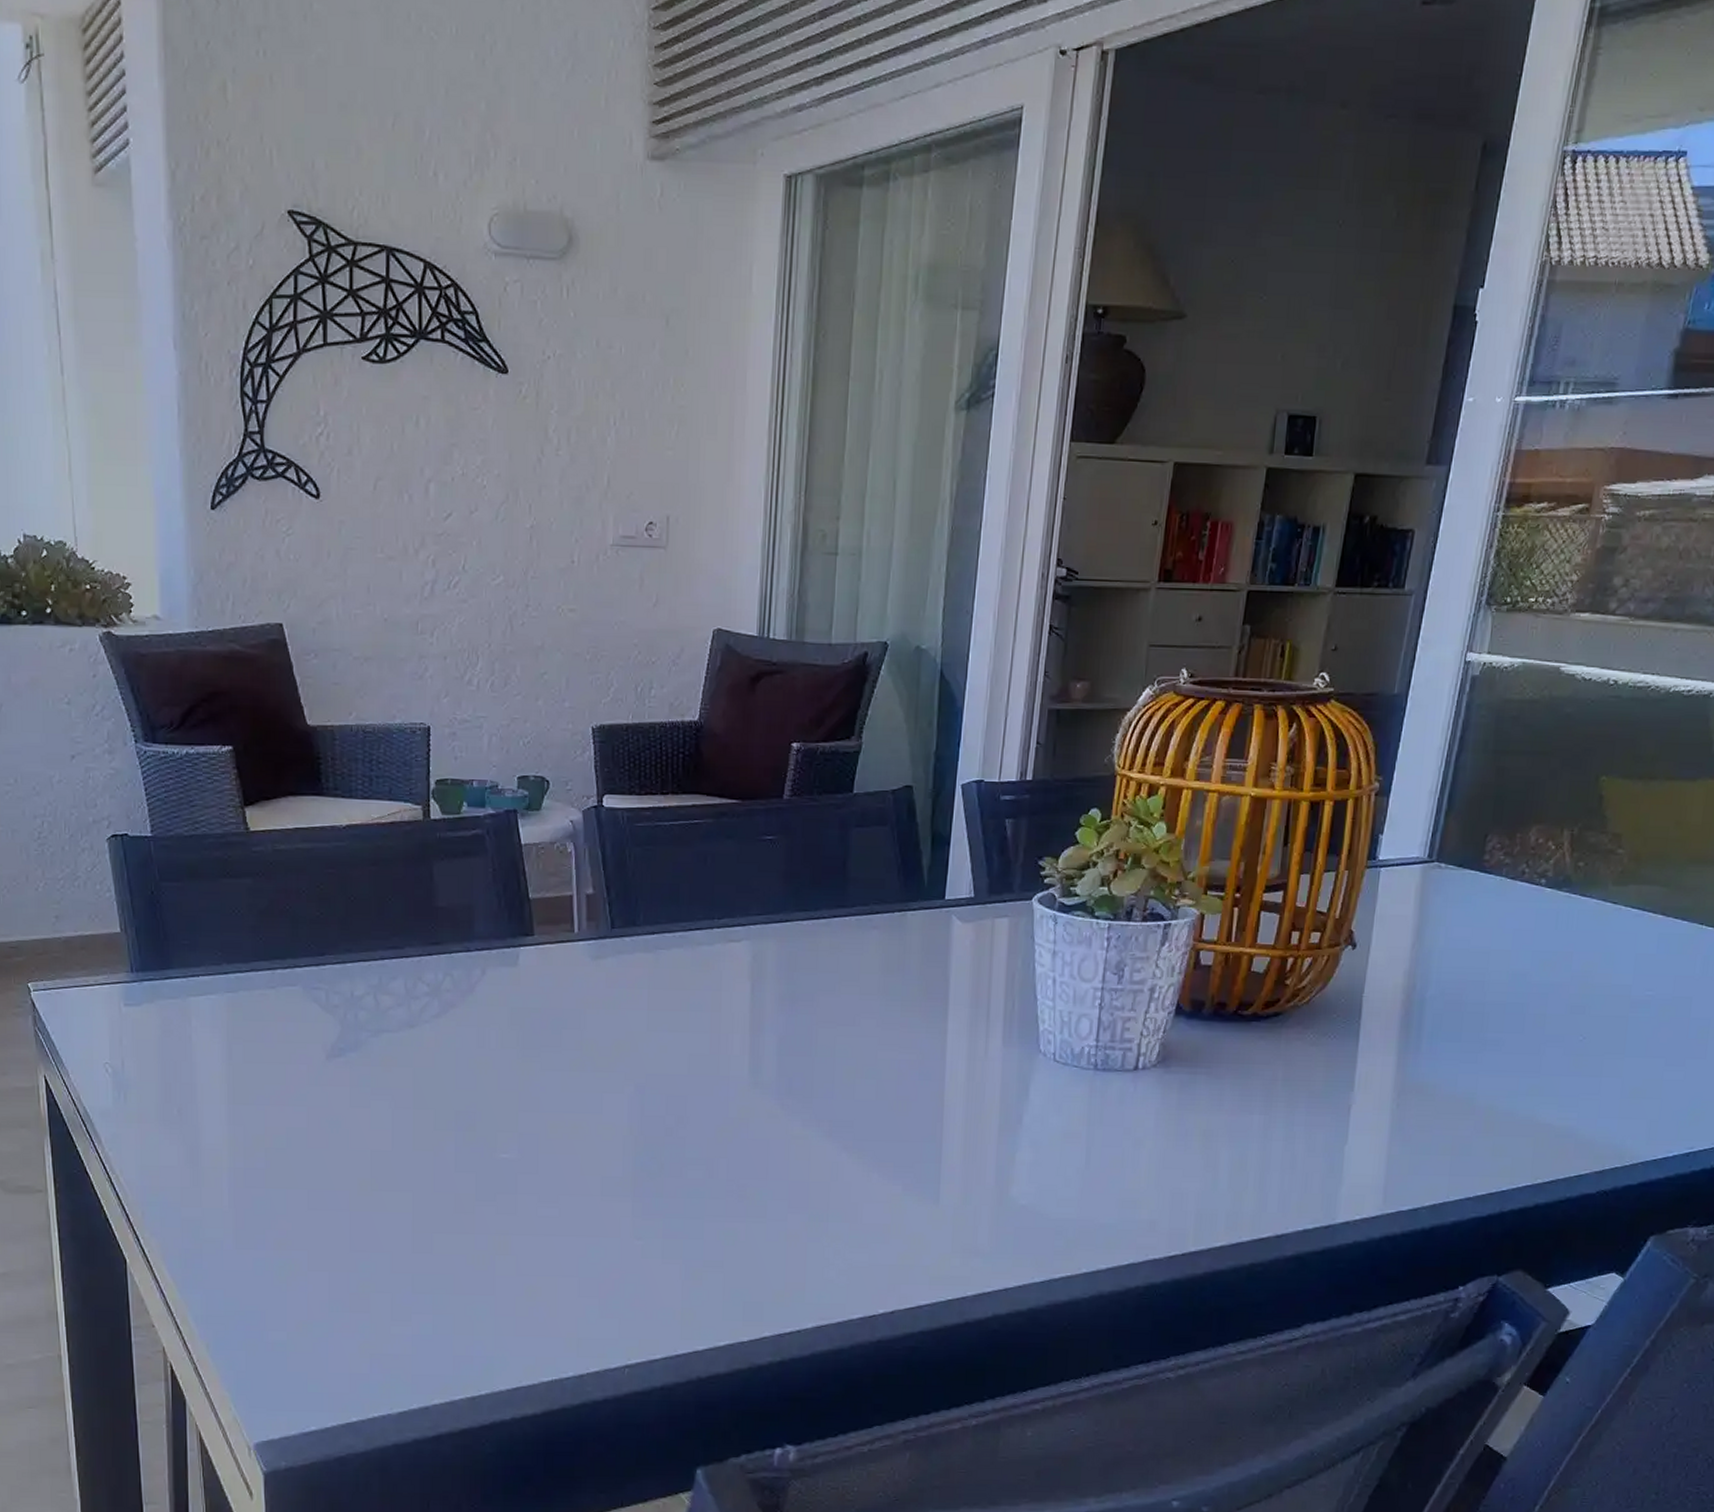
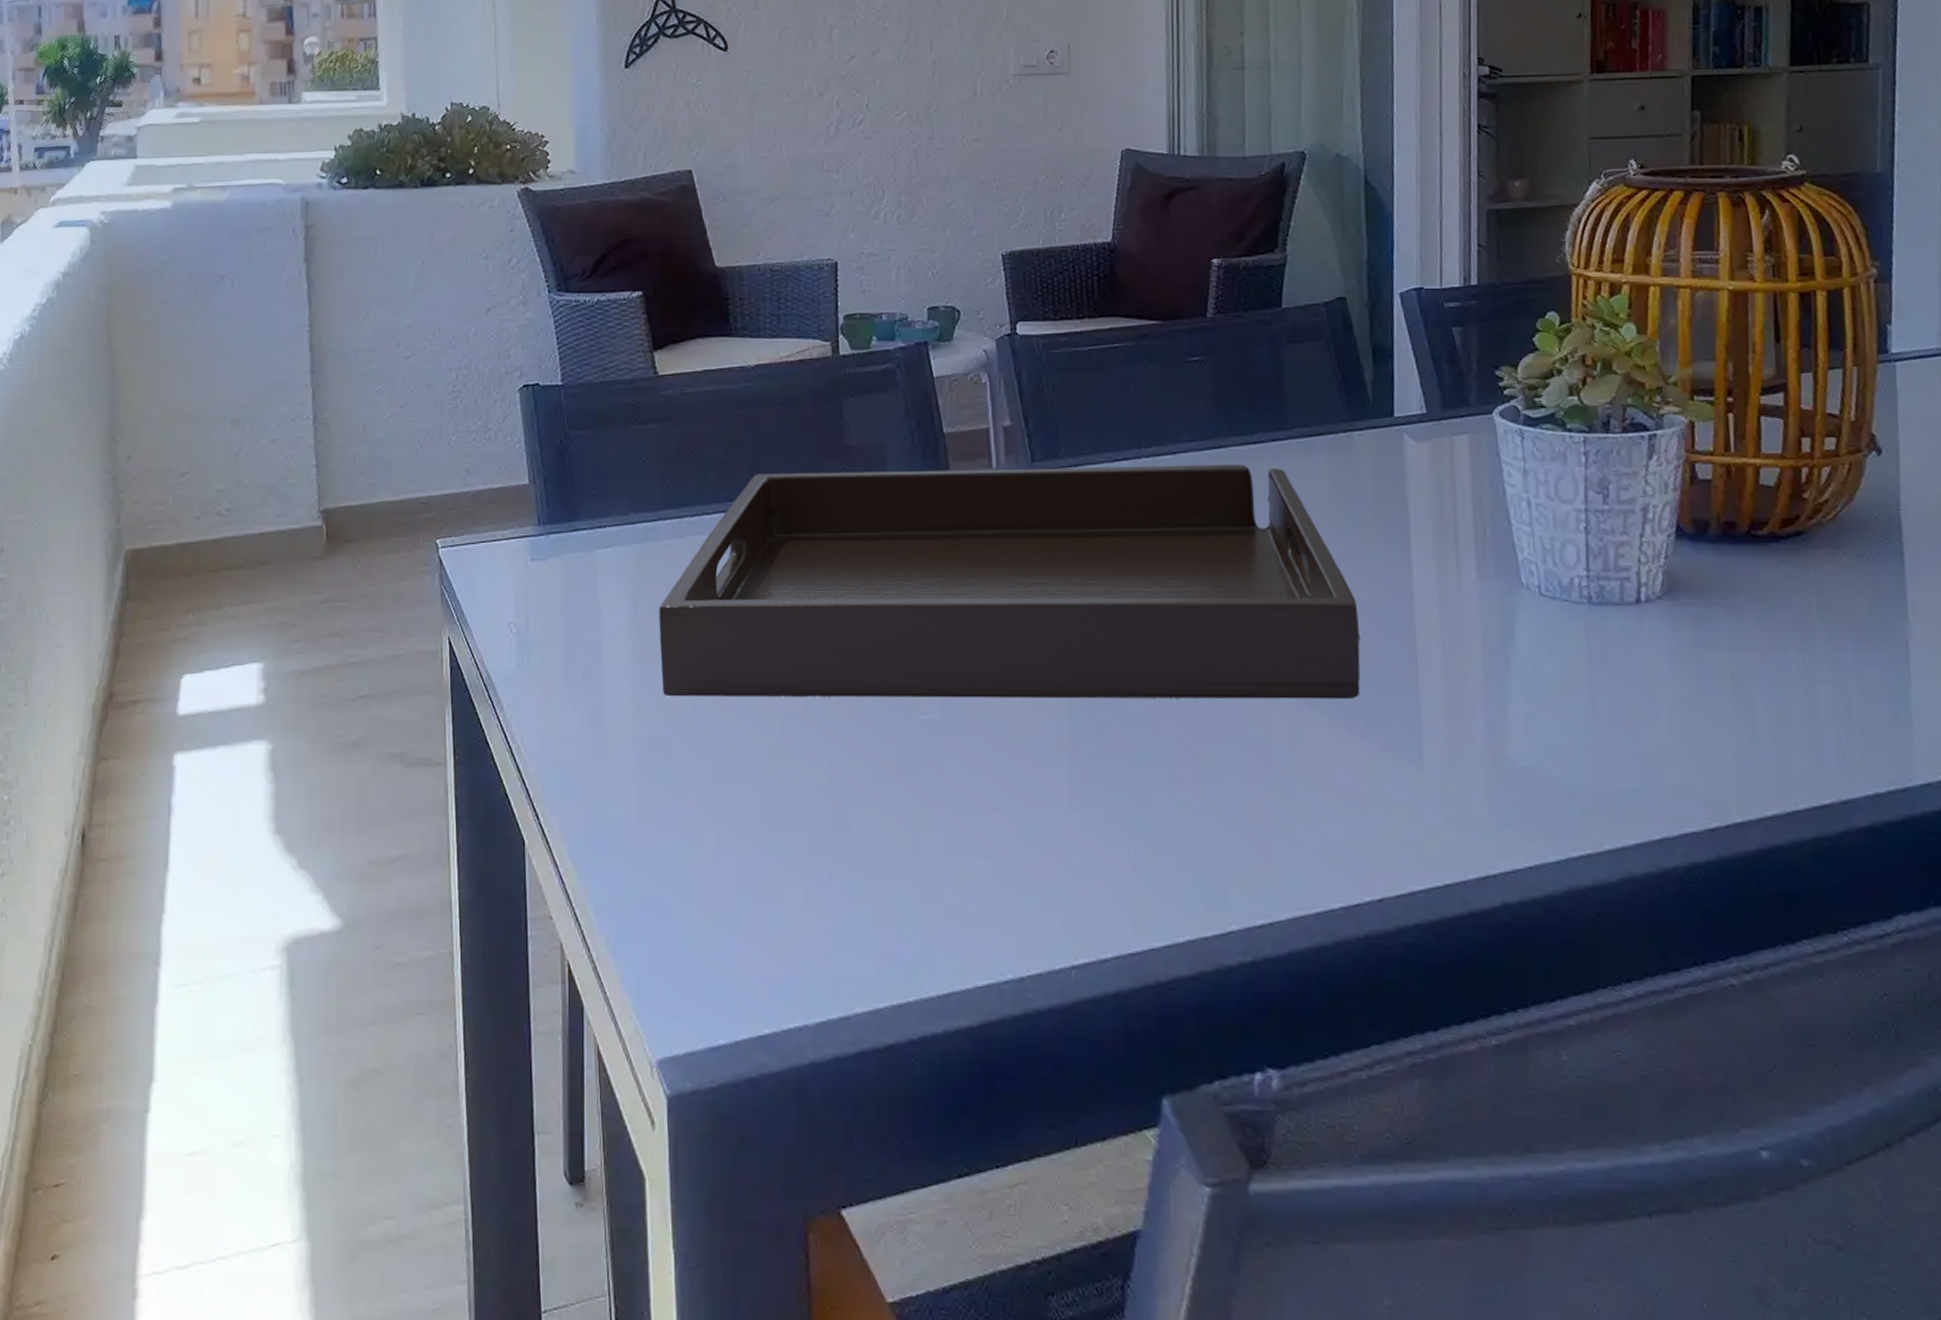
serving tray: none [252,929,897,1147] -> present [659,465,1361,700]

